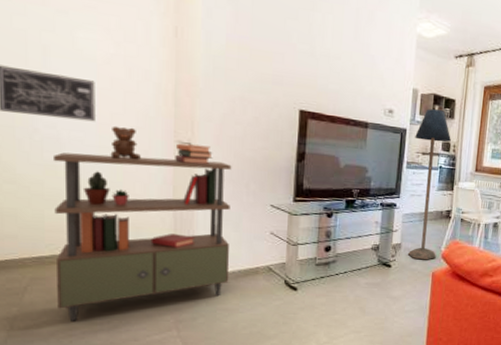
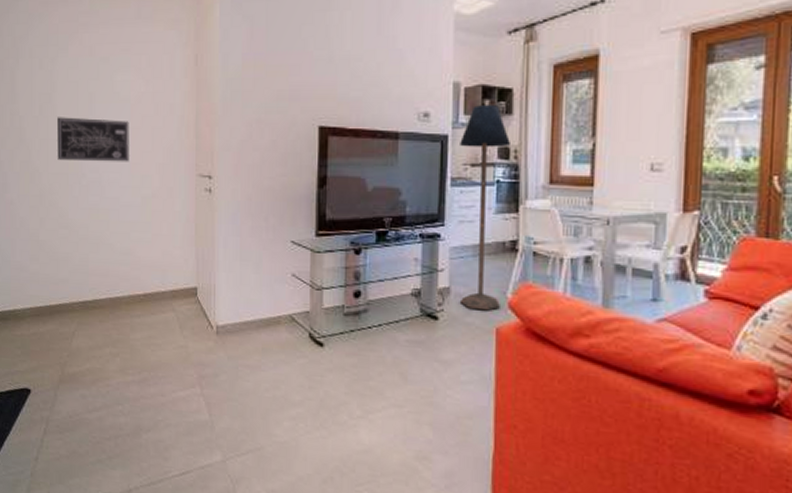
shelving unit: present [54,126,232,321] -> none [97,164,250,370]

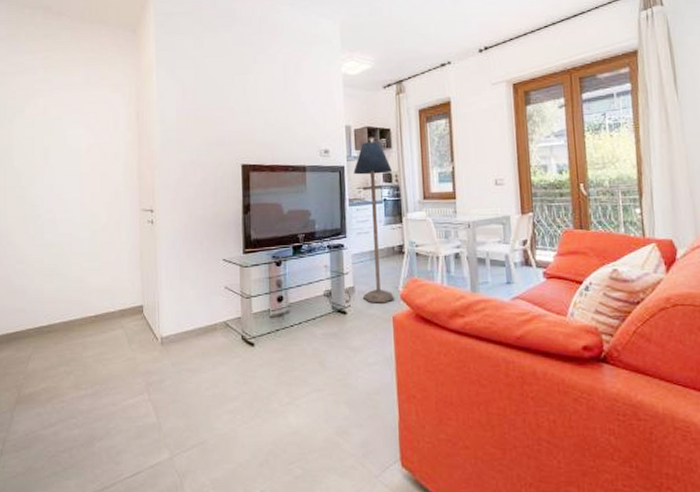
wall art: present [57,117,129,162] -> none [15,167,80,205]

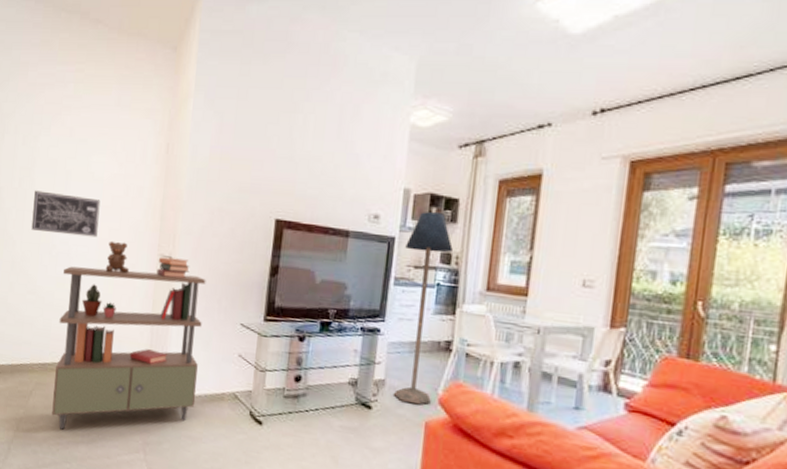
wall art: none [15,167,80,205] -> present [31,190,101,238]
shelving unit: none [51,203,191,387] -> present [52,241,206,430]

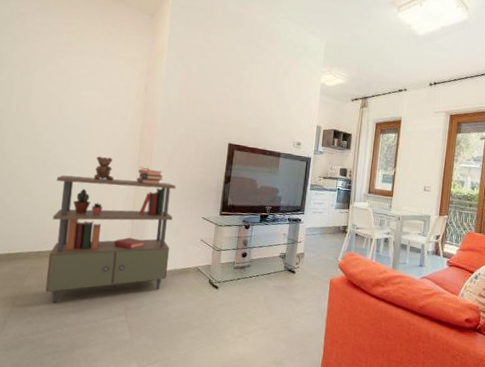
wall art: present [31,190,101,238] -> none [28,115,90,153]
floor lamp: present [393,212,453,405] -> none [309,141,348,269]

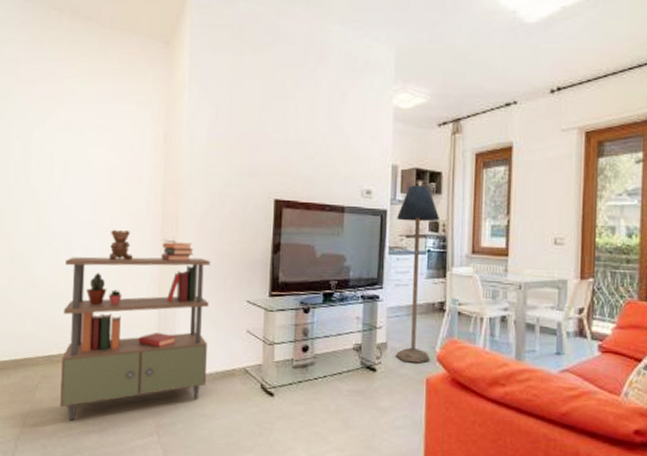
floor lamp: none [309,141,348,269] -> present [395,185,439,363]

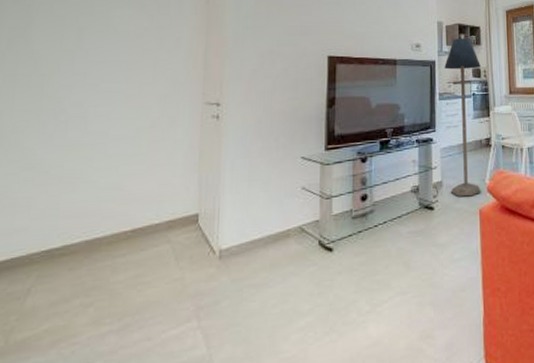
shelving unit: present [60,229,211,421] -> none [62,95,261,325]

